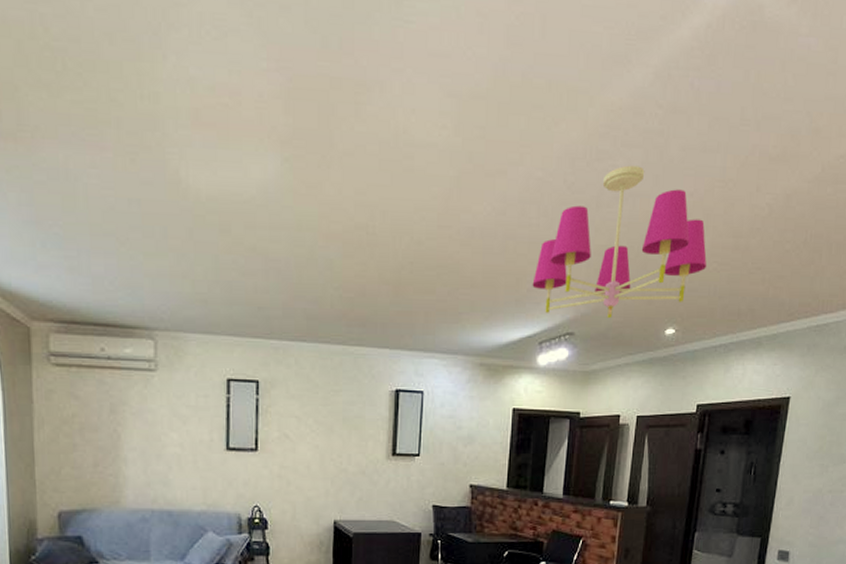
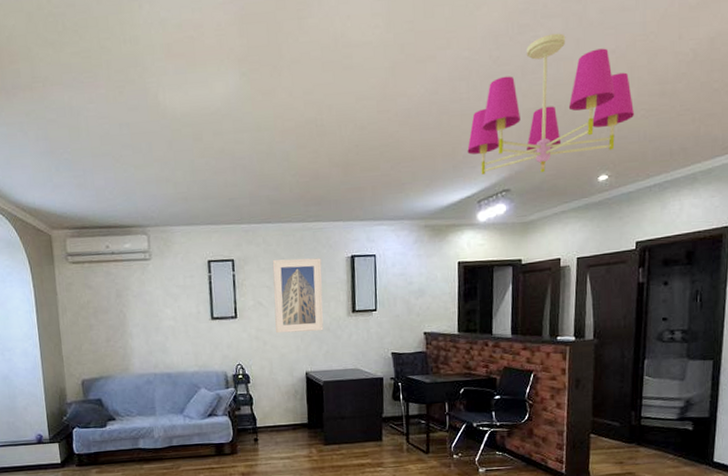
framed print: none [303,385,361,474] -> present [272,258,324,334]

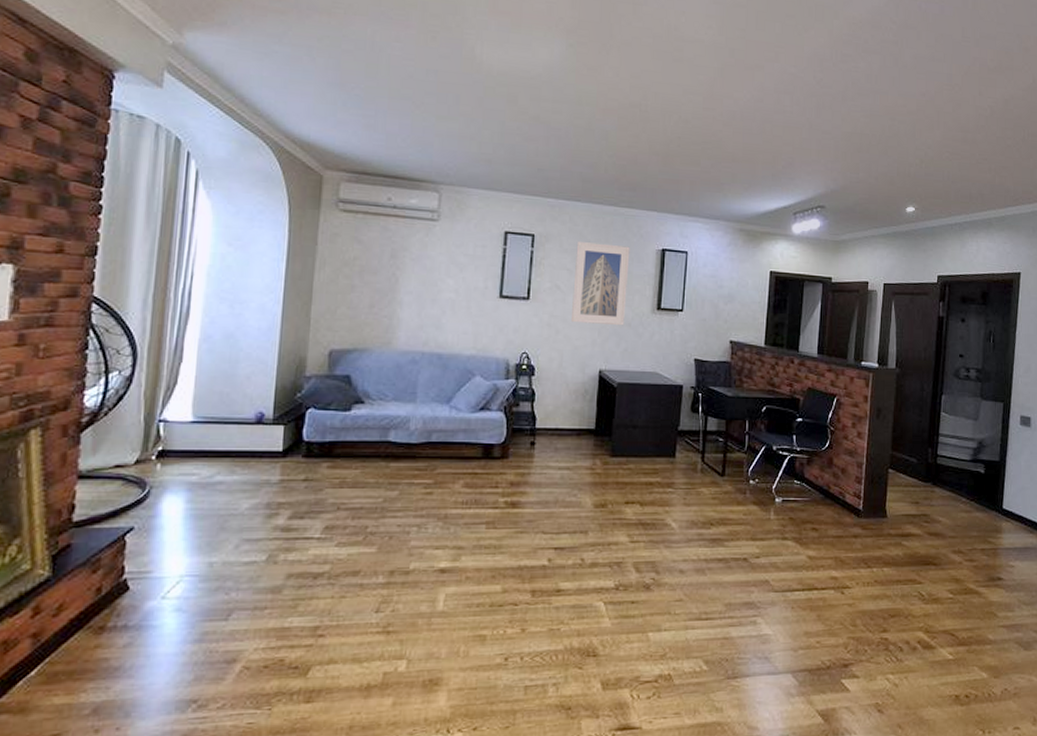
chandelier: present [467,33,635,175] -> none [787,67,941,195]

